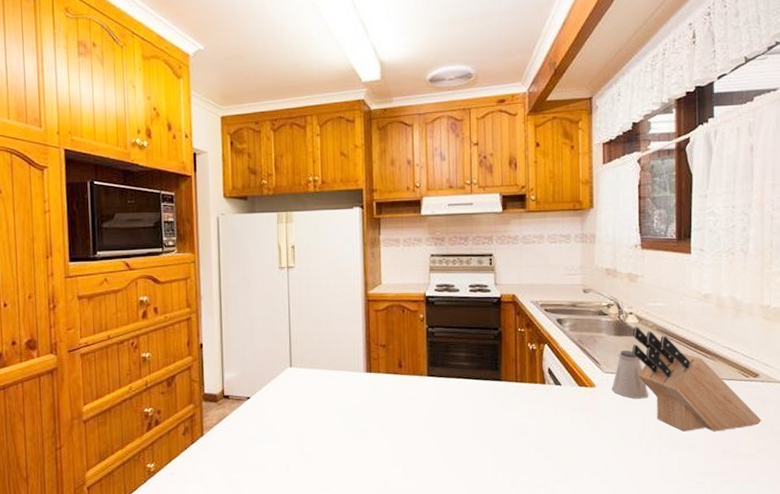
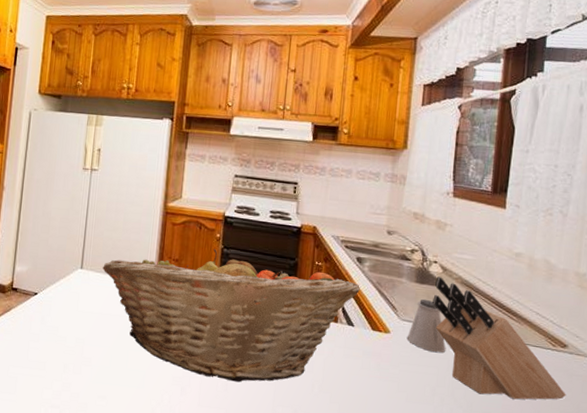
fruit basket: none [312,330,563,455] -> present [103,249,360,383]

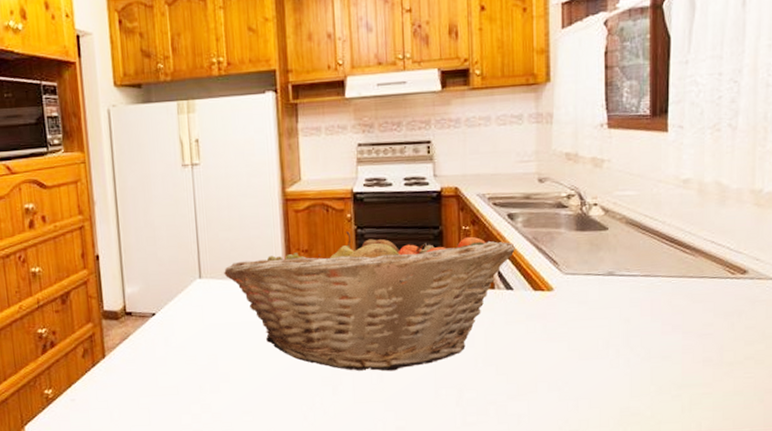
saltshaker: present [407,299,446,353] -> none [572,247,615,303]
knife block: present [432,277,566,400] -> none [597,220,750,339]

